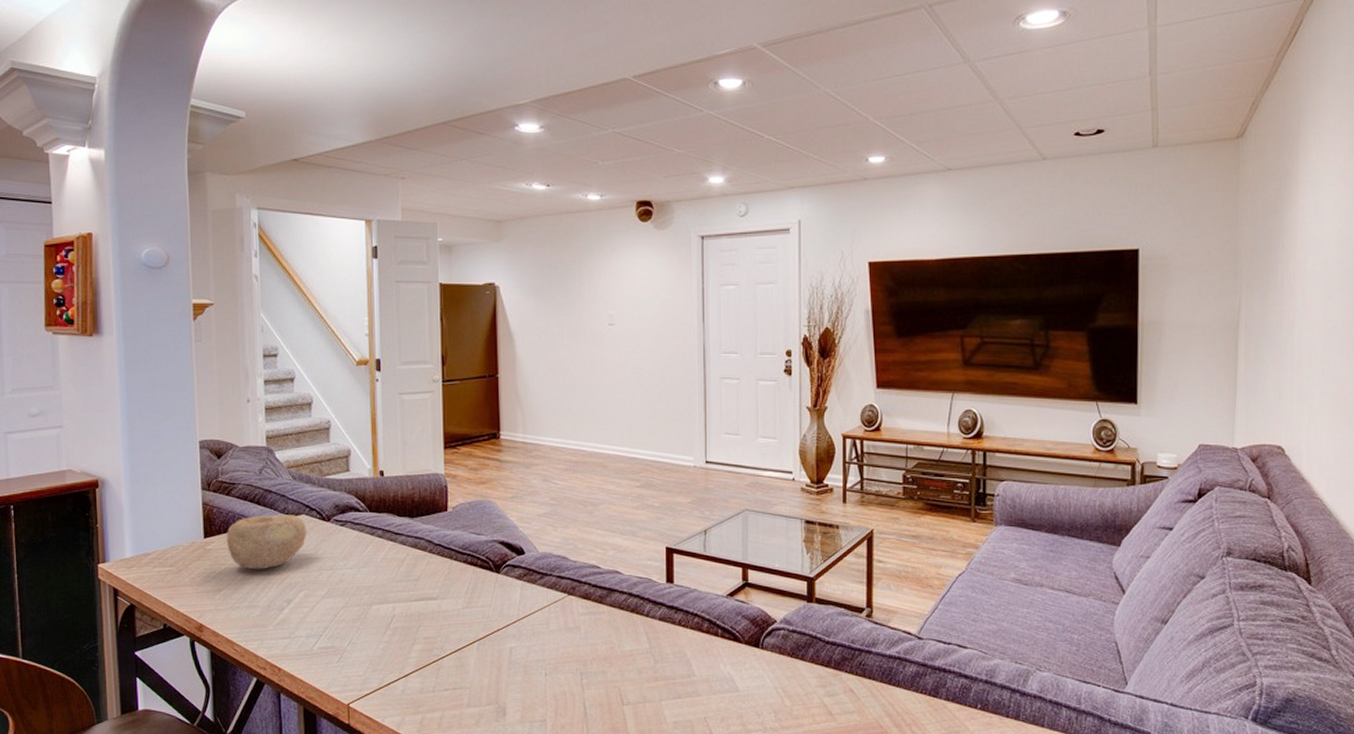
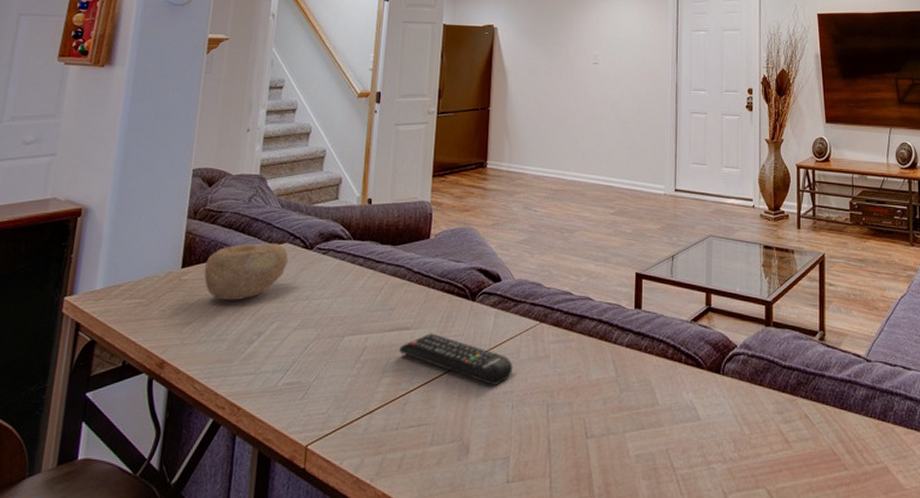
remote control: none [428,603,543,654] -> present [399,333,513,385]

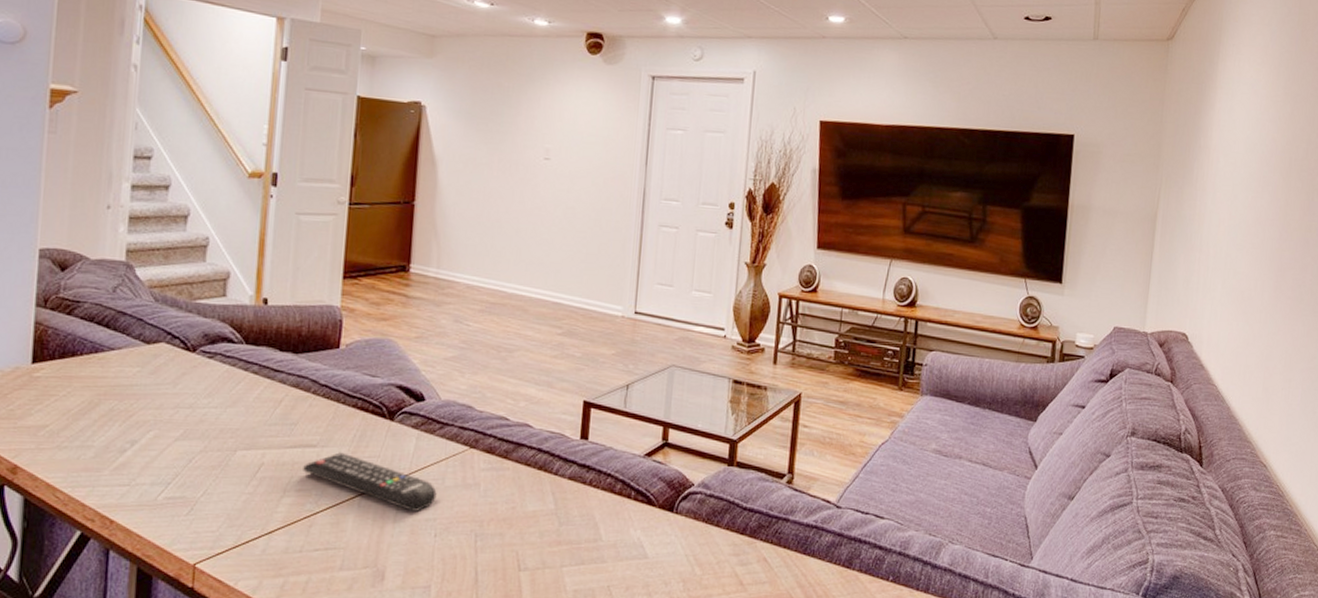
bowl: present [204,243,289,301] -> none [60,340,166,404]

